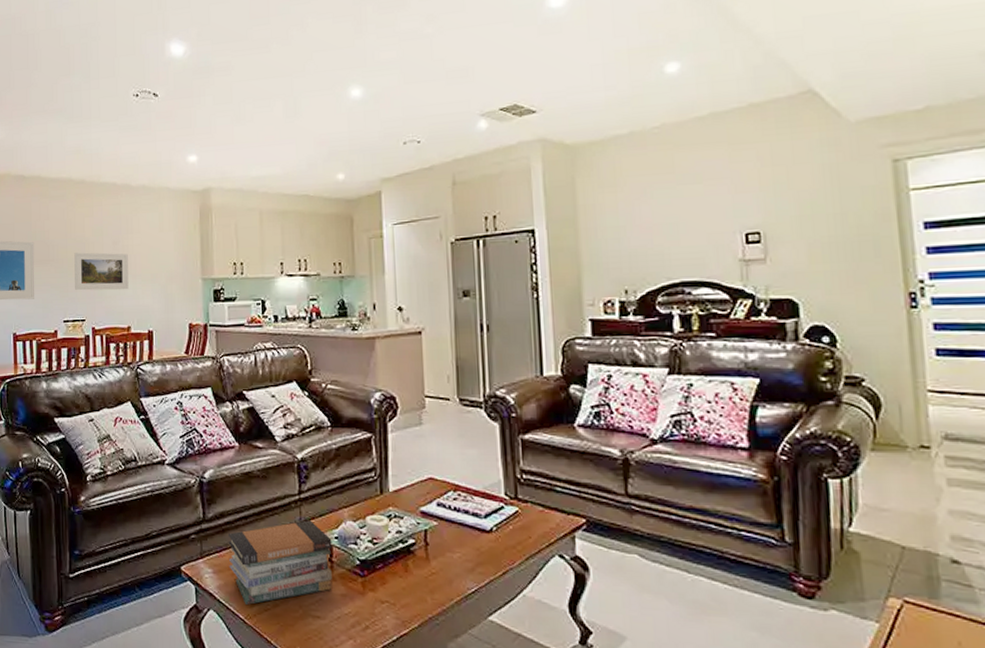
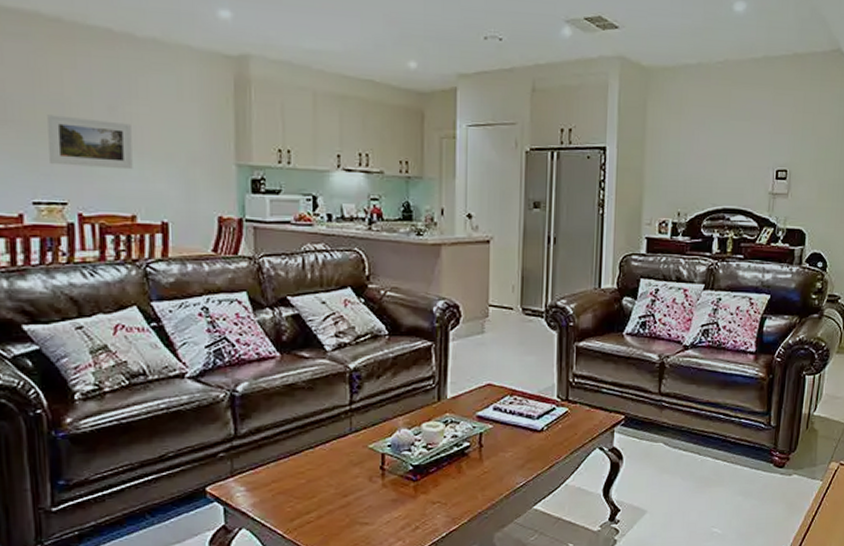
book stack: present [229,520,332,605] -> none [265,430,384,519]

